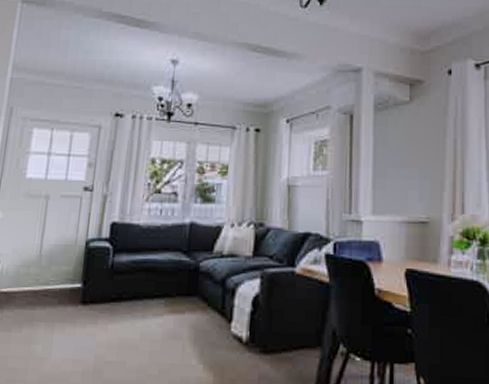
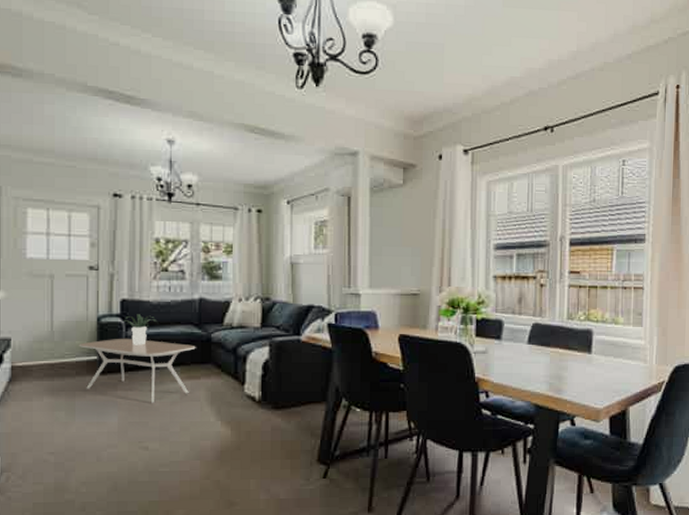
coffee table: none [64,264,183,339] -> present [78,338,196,403]
potted plant: none [111,238,147,273] -> present [123,314,159,345]

